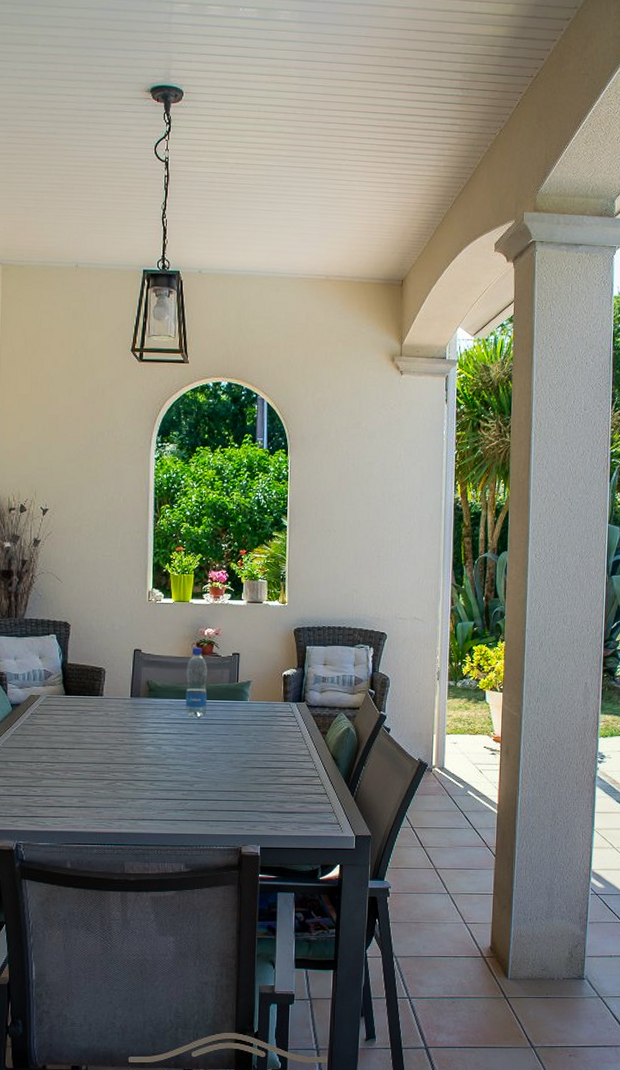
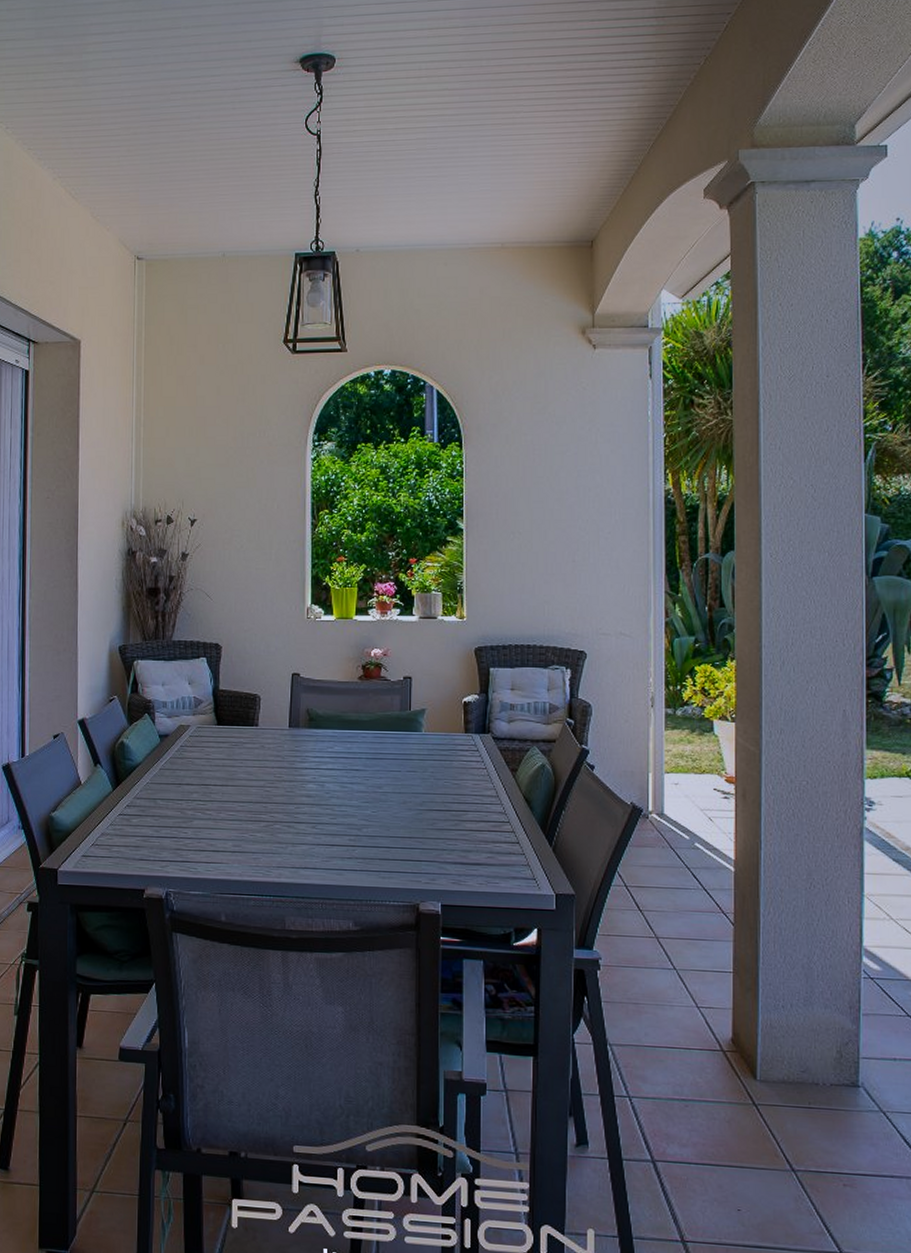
bottle: present [185,647,208,717] -> none [350,670,376,751]

